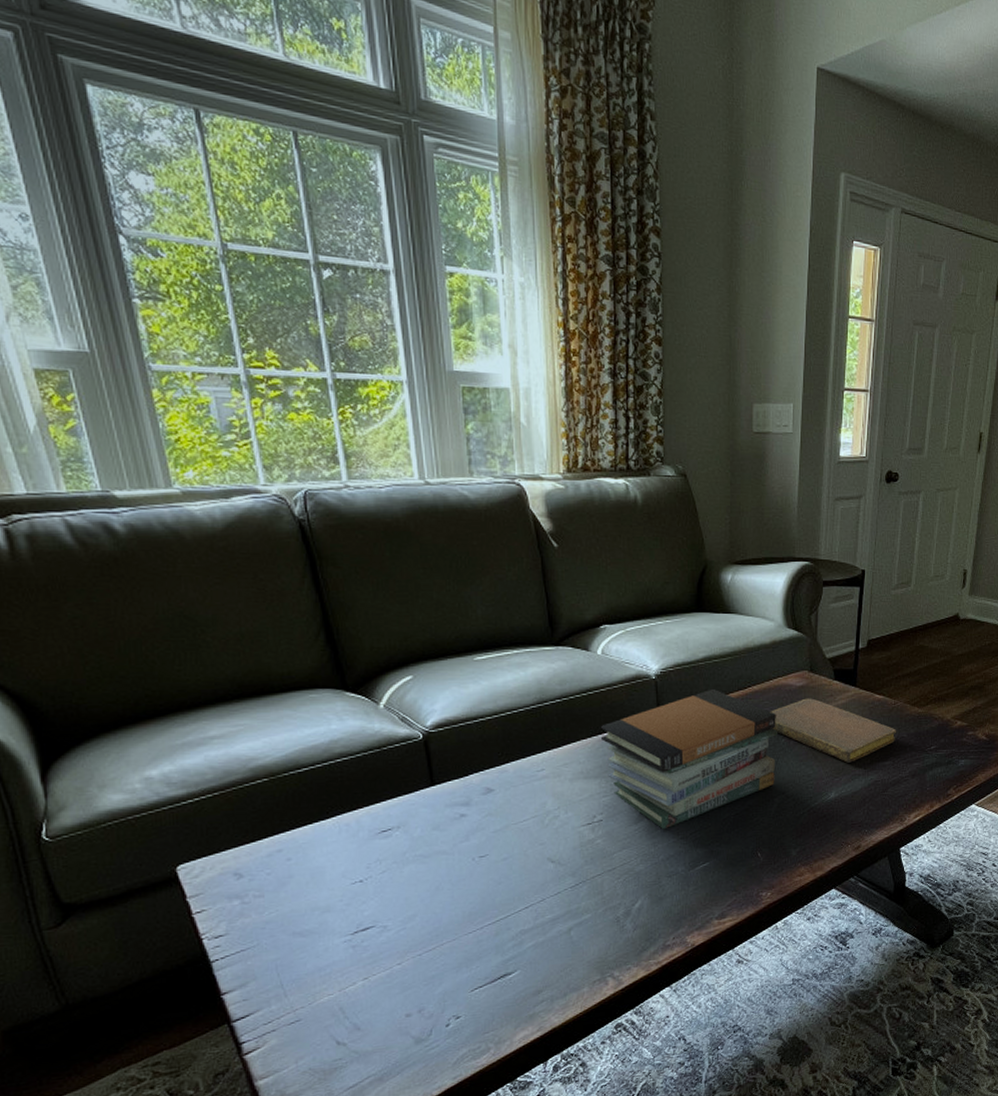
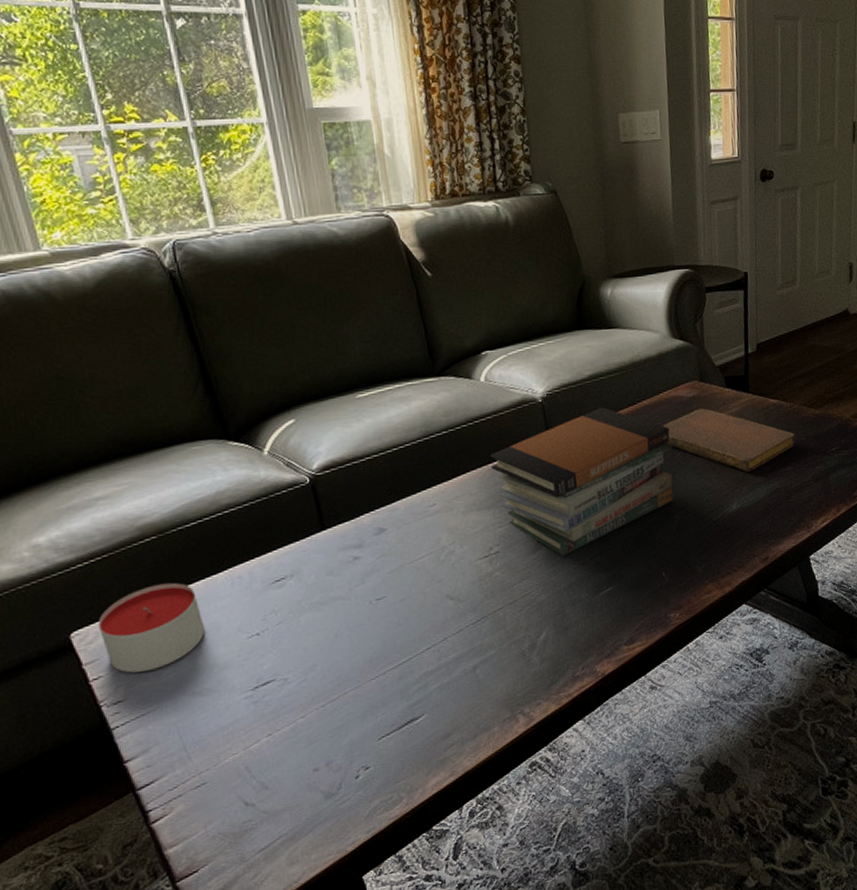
candle: none [205,824,310,909] -> present [98,582,205,673]

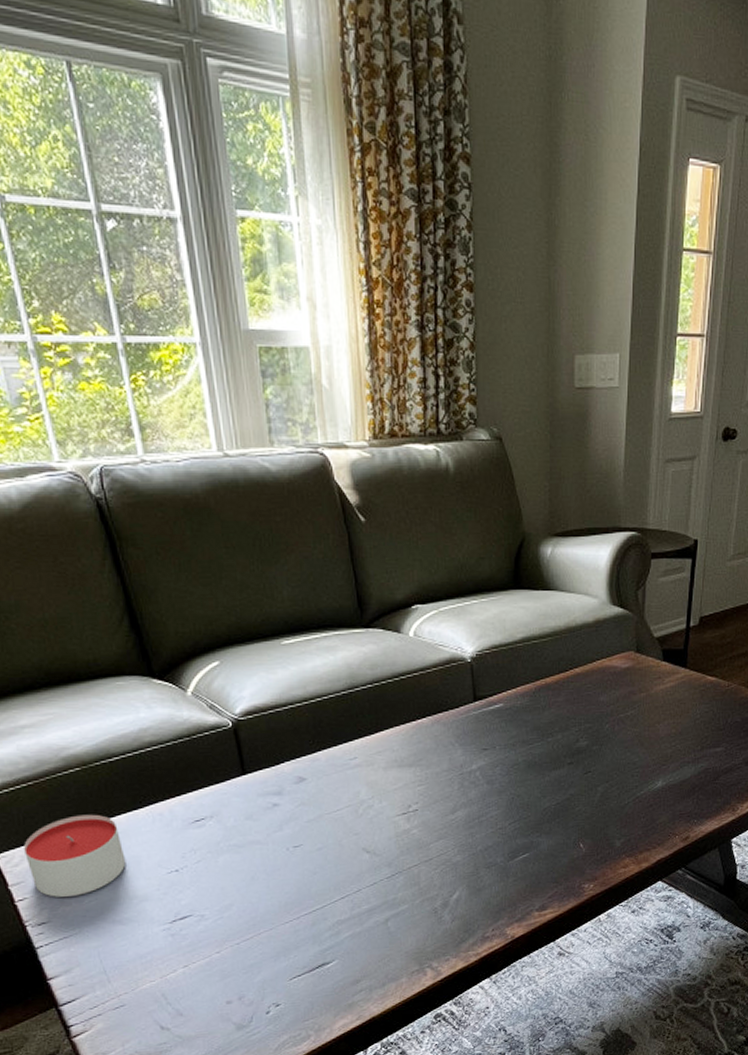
book stack: present [489,406,674,557] -> none [413,671,601,820]
notebook: present [662,408,795,472] -> none [593,681,729,750]

